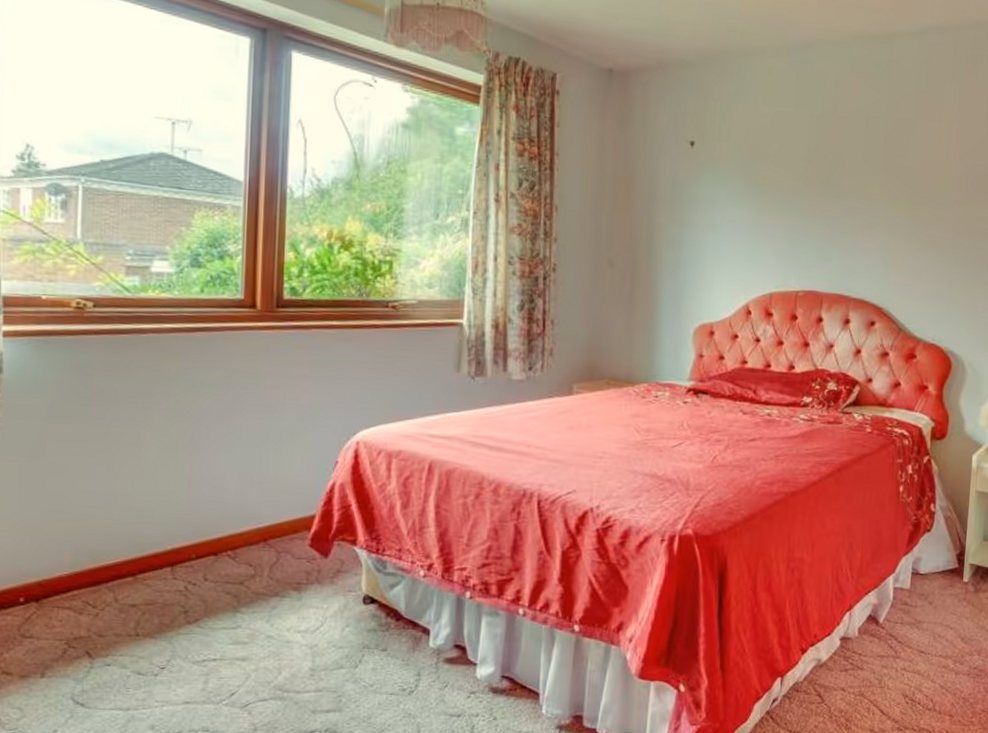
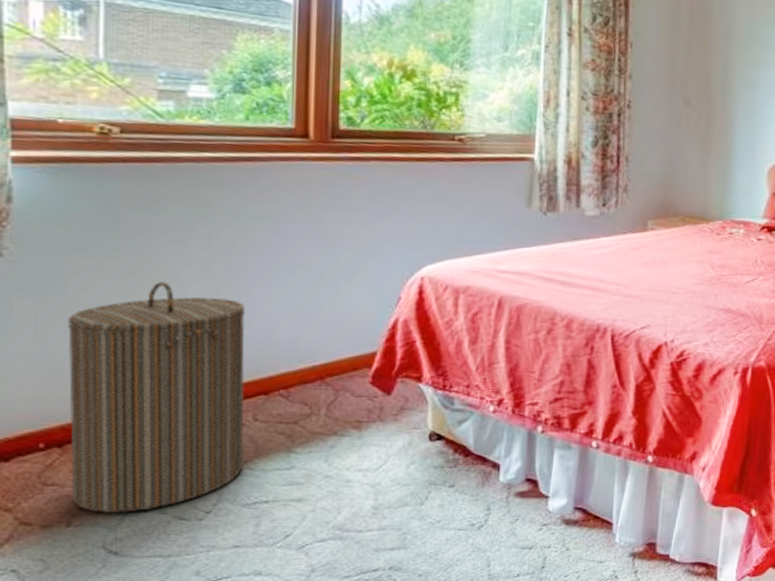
laundry hamper: none [45,446,199,667] -> present [68,281,246,514]

